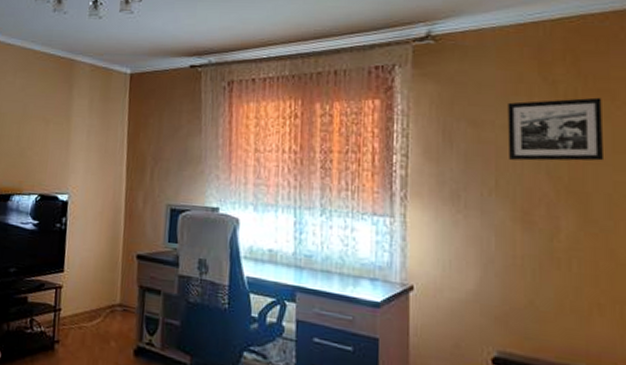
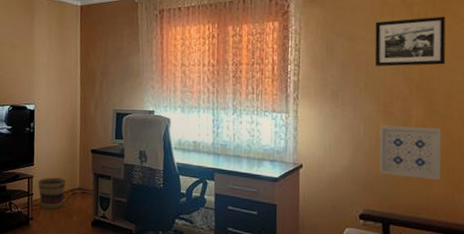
basket: none [67,288,103,331] -> present [38,177,65,209]
wall art: none [516,237,604,316] -> present [379,125,442,180]

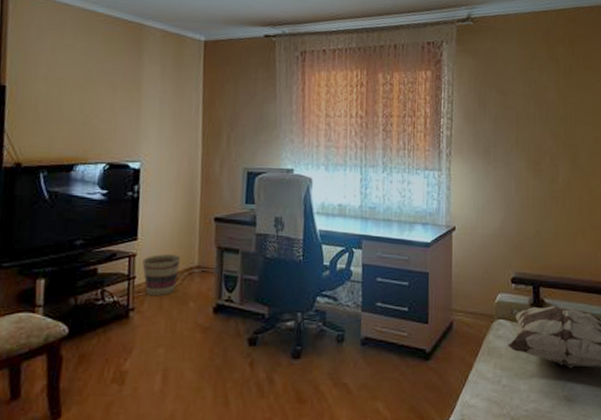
picture frame: present [374,16,446,67] -> none [525,72,588,122]
wall art: present [379,125,442,180] -> none [529,183,586,238]

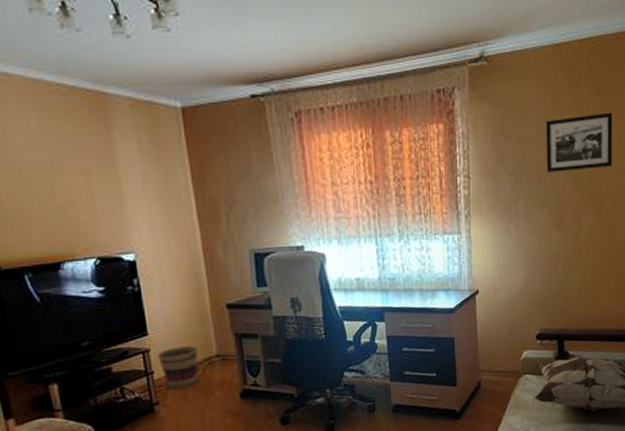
picture frame: none [525,72,588,122] -> present [546,112,613,172]

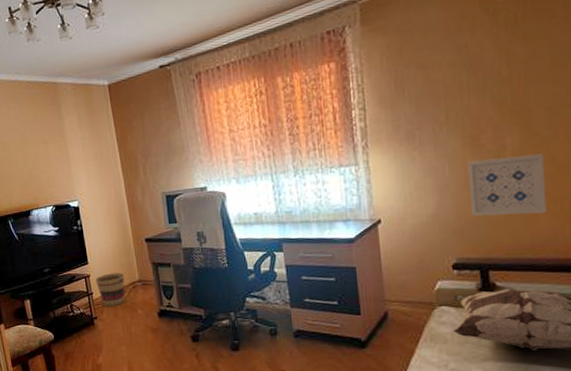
picture frame: present [546,112,613,172] -> none [452,18,545,93]
wall art: none [552,236,609,290] -> present [467,154,547,217]

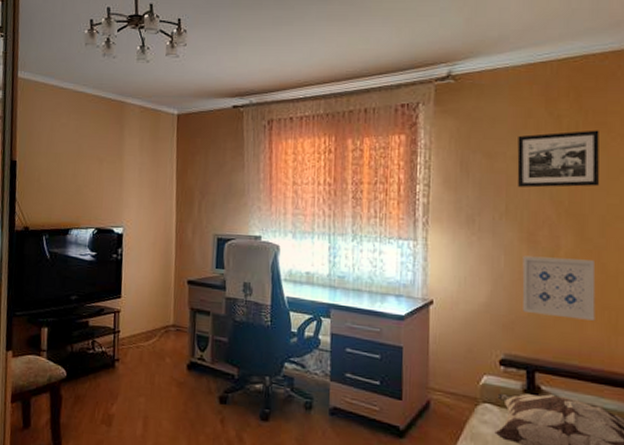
basket: present [95,272,125,306] -> none [125,312,157,350]
picture frame: none [452,18,545,93] -> present [517,130,600,188]

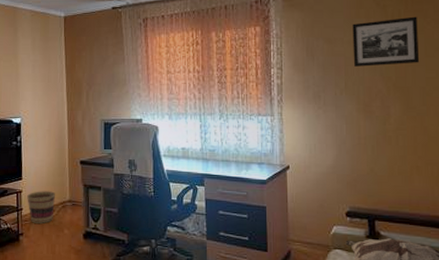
basket: none [125,312,157,350] -> present [27,191,55,223]
wall art: present [522,255,596,321] -> none [361,124,421,175]

